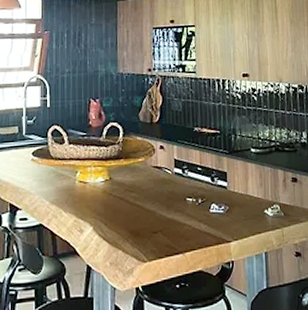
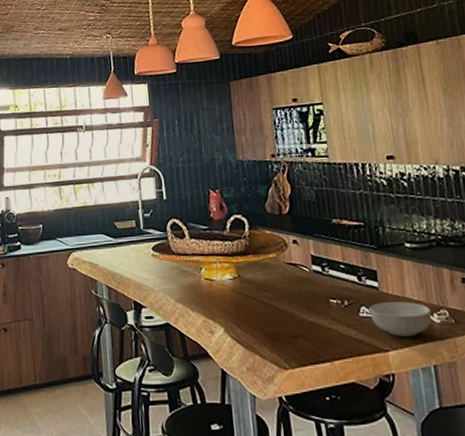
cereal bowl: none [219,198,267,229] -> present [369,301,432,336]

